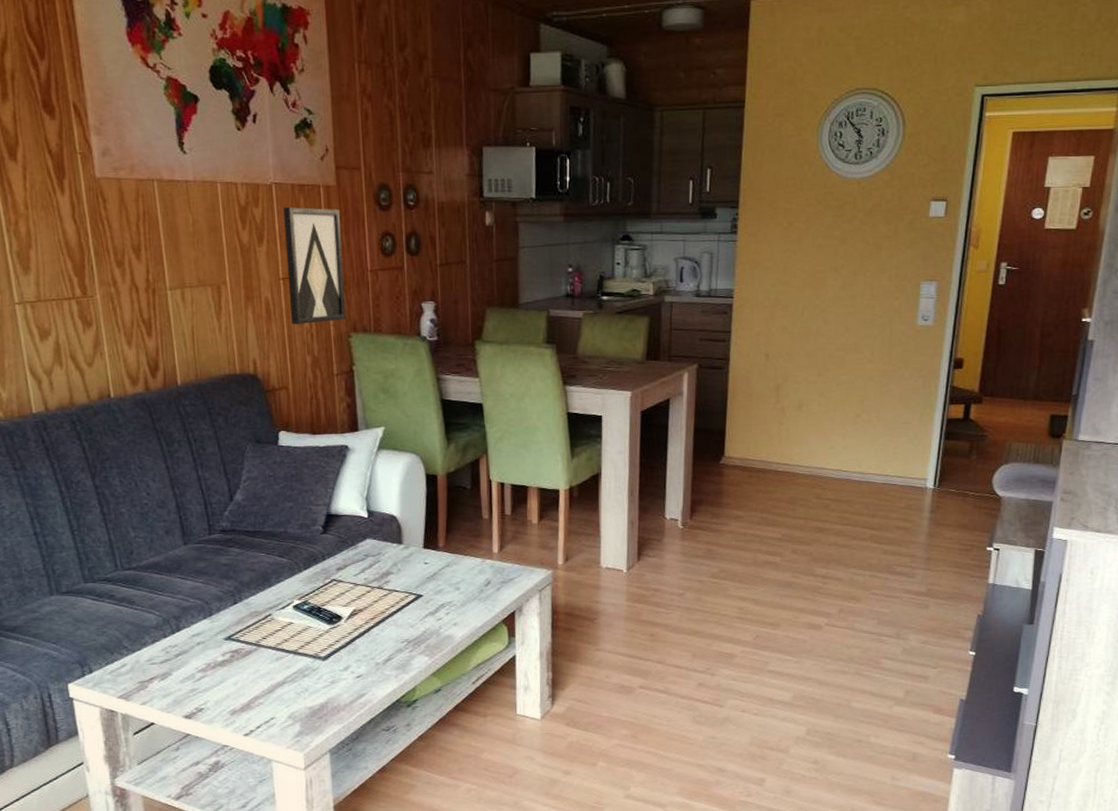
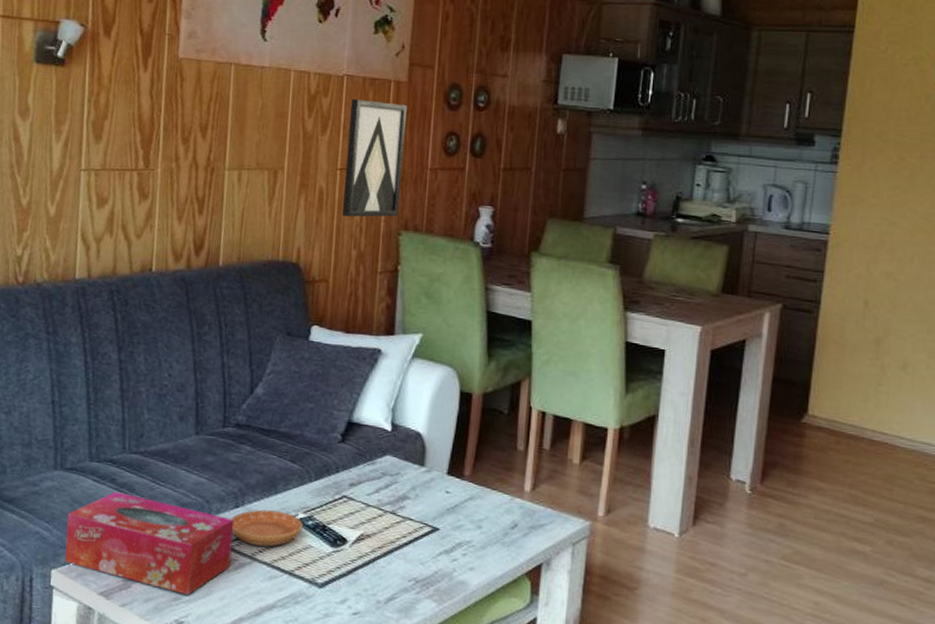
tissue box: none [72,606,238,686] -> present [64,491,234,596]
saucer: none [231,601,299,634] -> present [231,509,303,547]

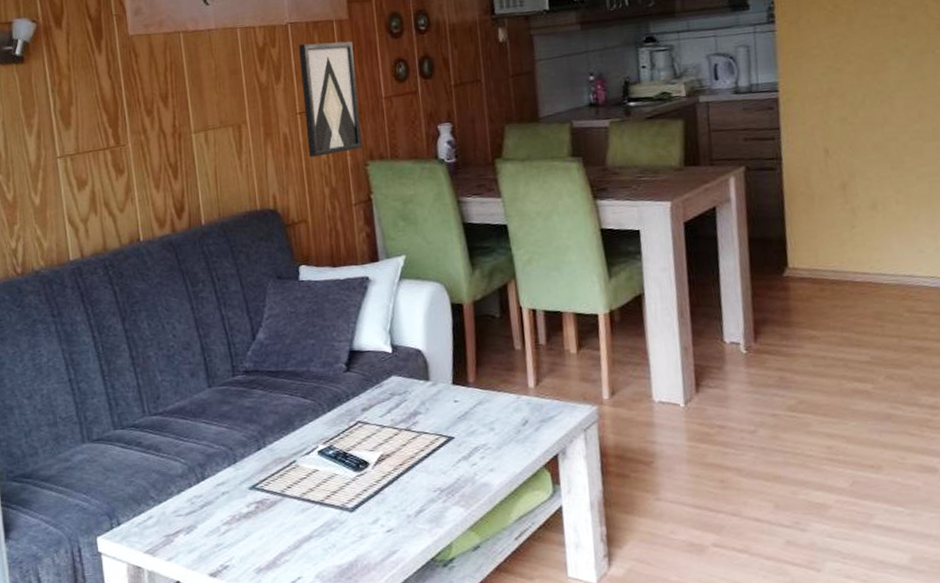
tissue box: present [64,491,234,596] -> none [102,453,263,540]
saucer: present [231,509,303,547] -> none [256,446,325,483]

